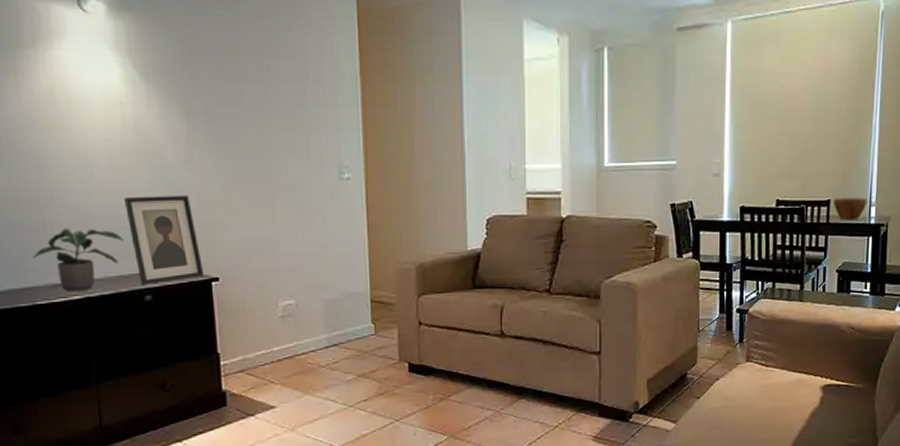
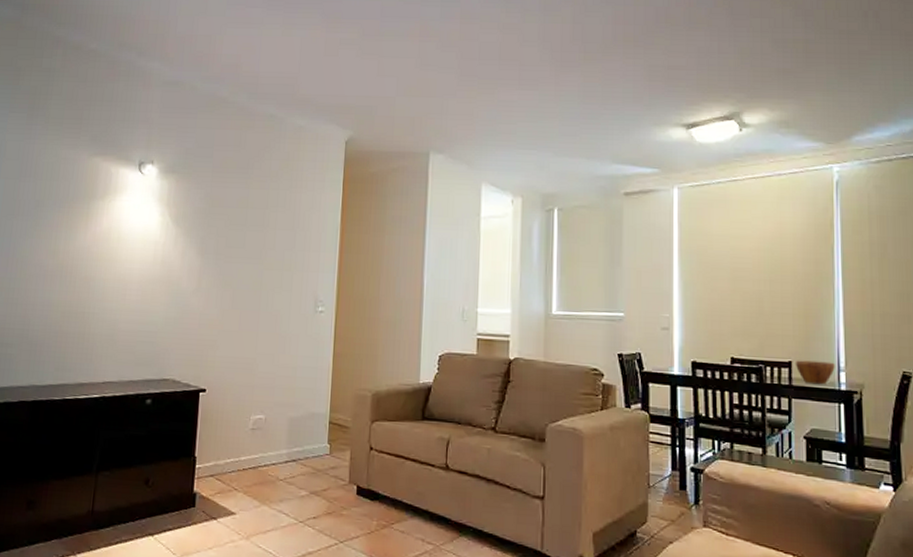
potted plant: present [32,228,125,292] -> none [70,338,139,391]
picture frame: present [123,195,205,286] -> none [144,316,196,391]

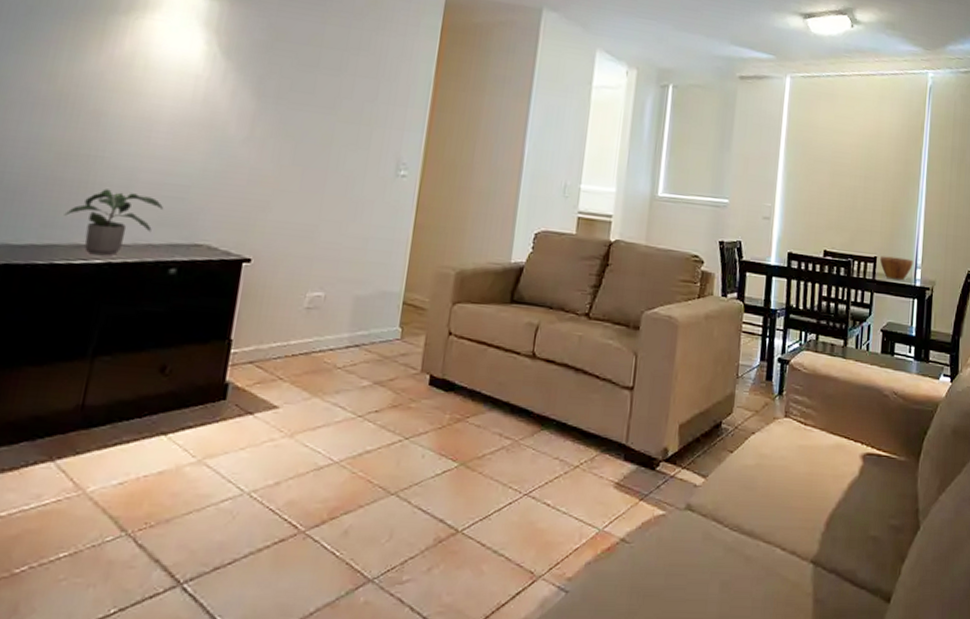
potted plant: none [70,338,139,391] -> present [64,189,164,256]

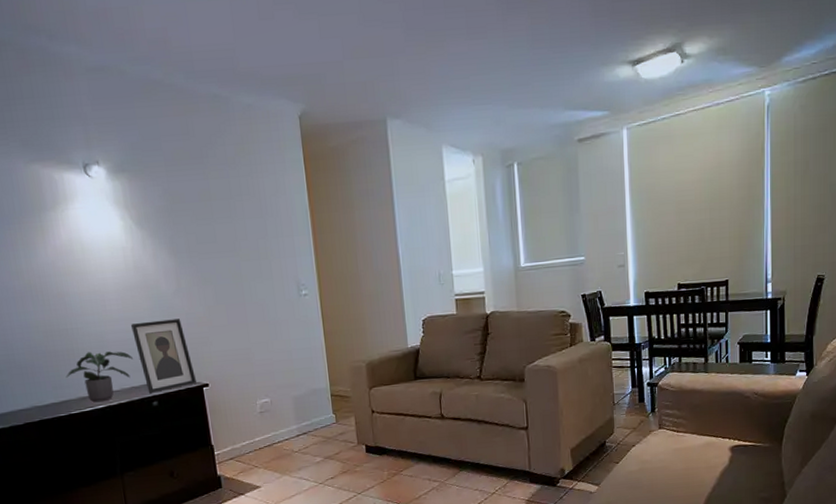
picture frame: none [168,166,241,258] -> present [130,318,197,394]
bowl: present [879,255,913,281] -> none [731,275,763,297]

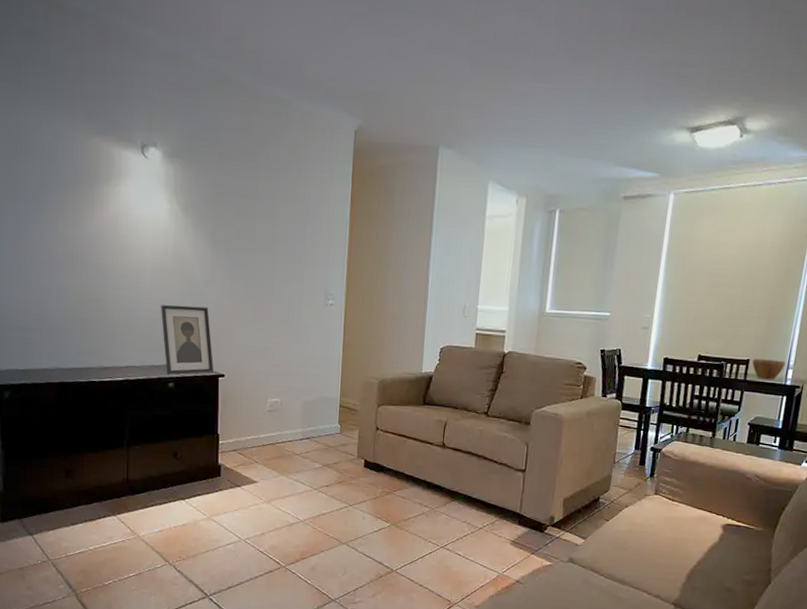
potted plant: present [66,351,134,403] -> none [91,325,158,375]
bowl: none [731,275,763,297] -> present [752,358,786,380]

